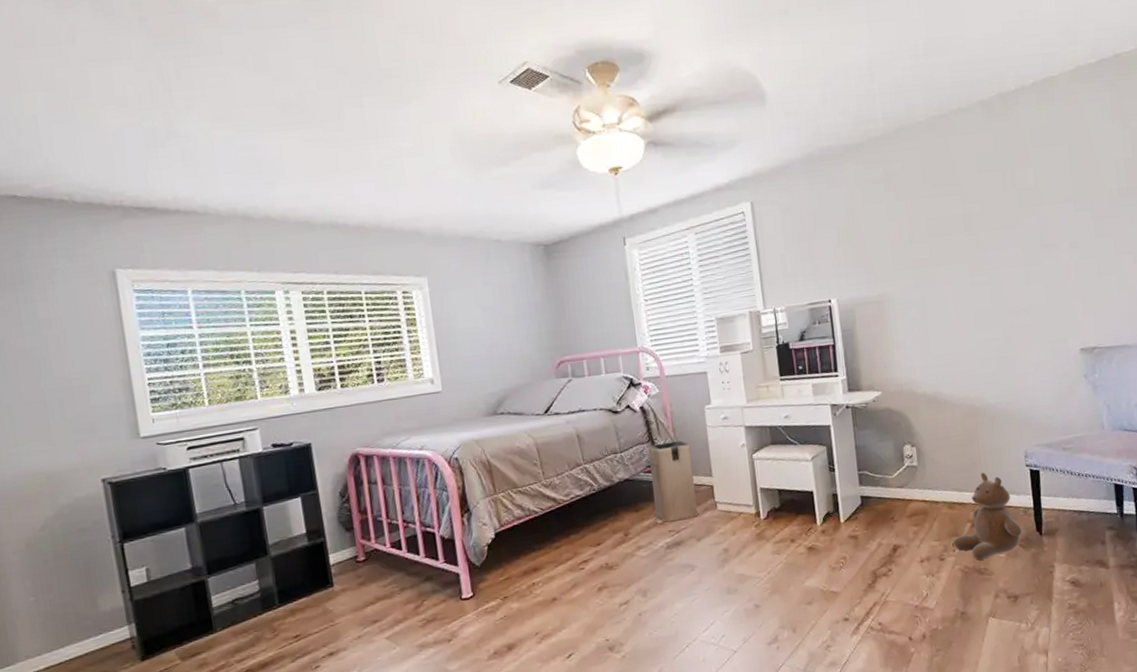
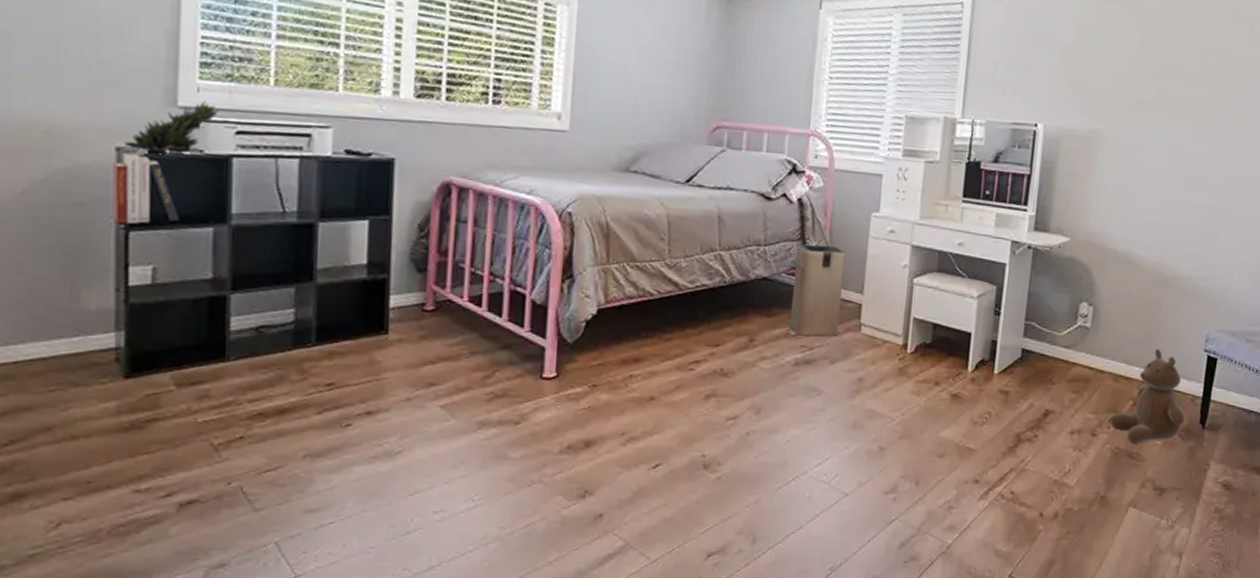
books: none [101,479,159,540] -> present [111,151,180,225]
succulent plant: none [106,428,172,478] -> present [124,100,219,155]

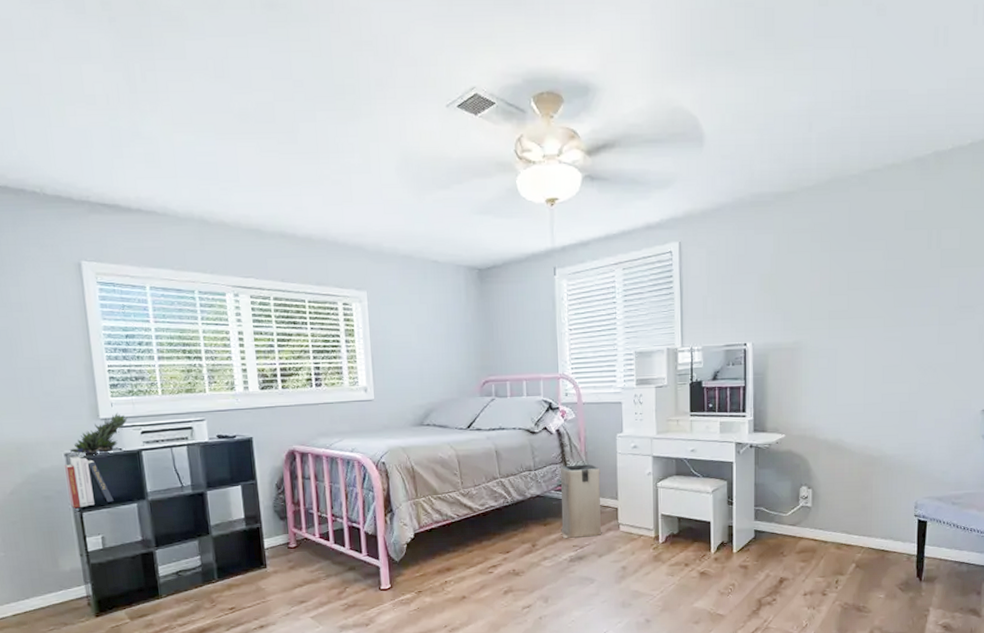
stuffed bear: present [1109,348,1185,443] -> none [837,518,903,598]

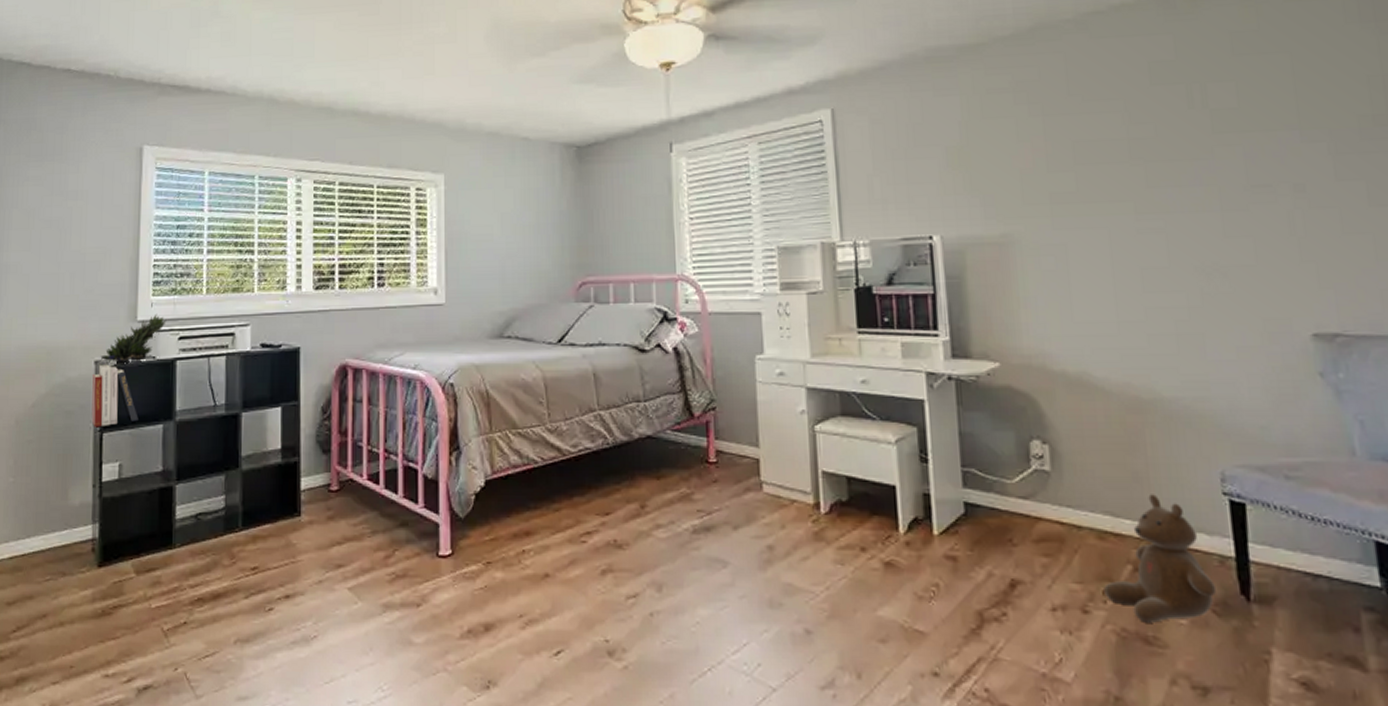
laundry basket: present [560,464,602,538] -> none [678,396,738,499]
stuffed bear: none [837,518,903,598] -> present [1103,494,1217,623]

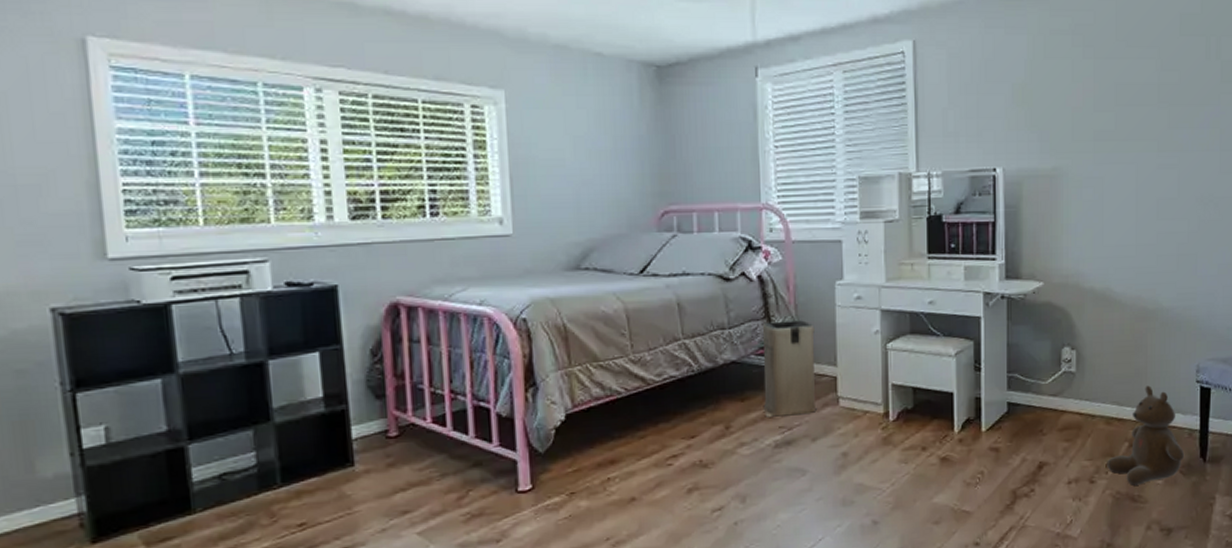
books: present [91,363,139,428] -> none [48,310,126,387]
succulent plant: present [100,313,167,363] -> none [58,249,151,310]
laundry basket: none [678,396,738,499] -> present [762,320,817,417]

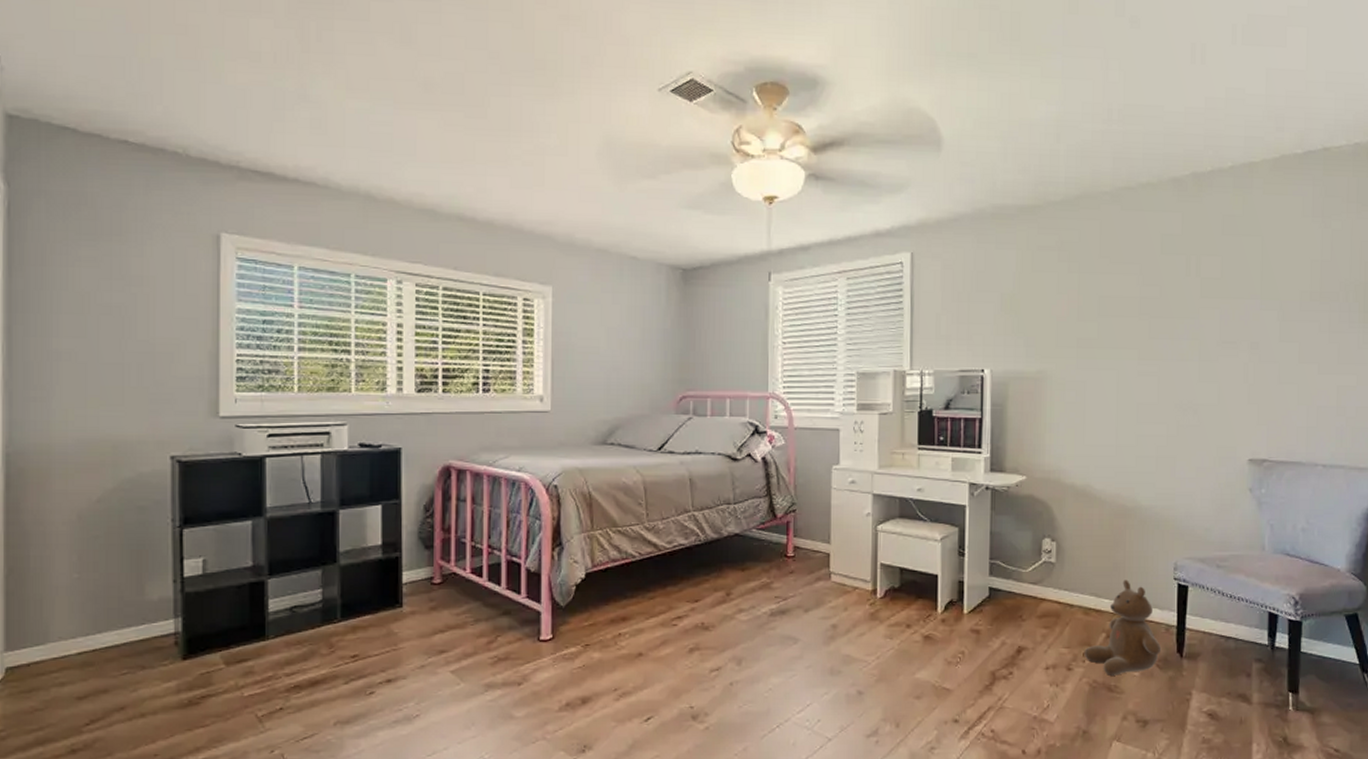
laundry basket: present [762,320,817,417] -> none [761,500,811,587]

